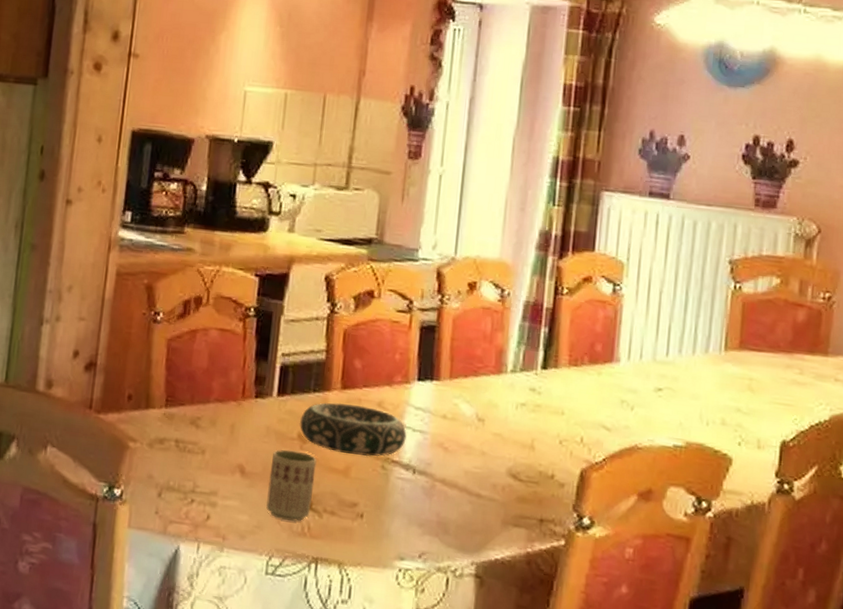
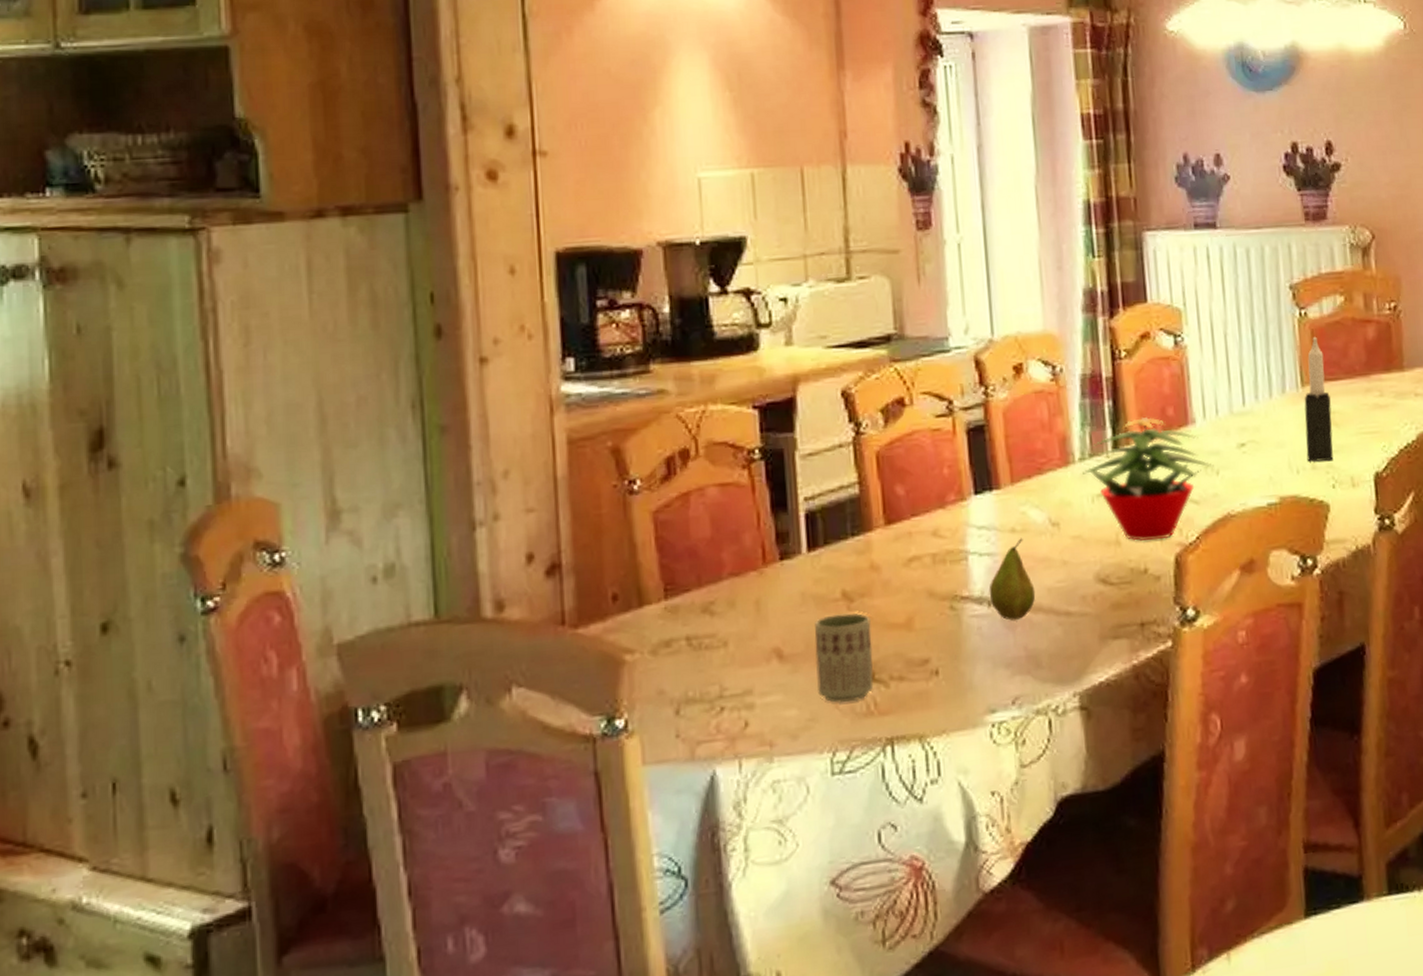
decorative bowl: present [300,402,407,457] -> none [841,539,973,604]
fruit: none [415,424,455,490] -> present [989,538,1036,621]
potted flower: none [512,348,630,454] -> present [1083,417,1214,541]
candle: none [718,309,751,421] -> present [1304,336,1333,462]

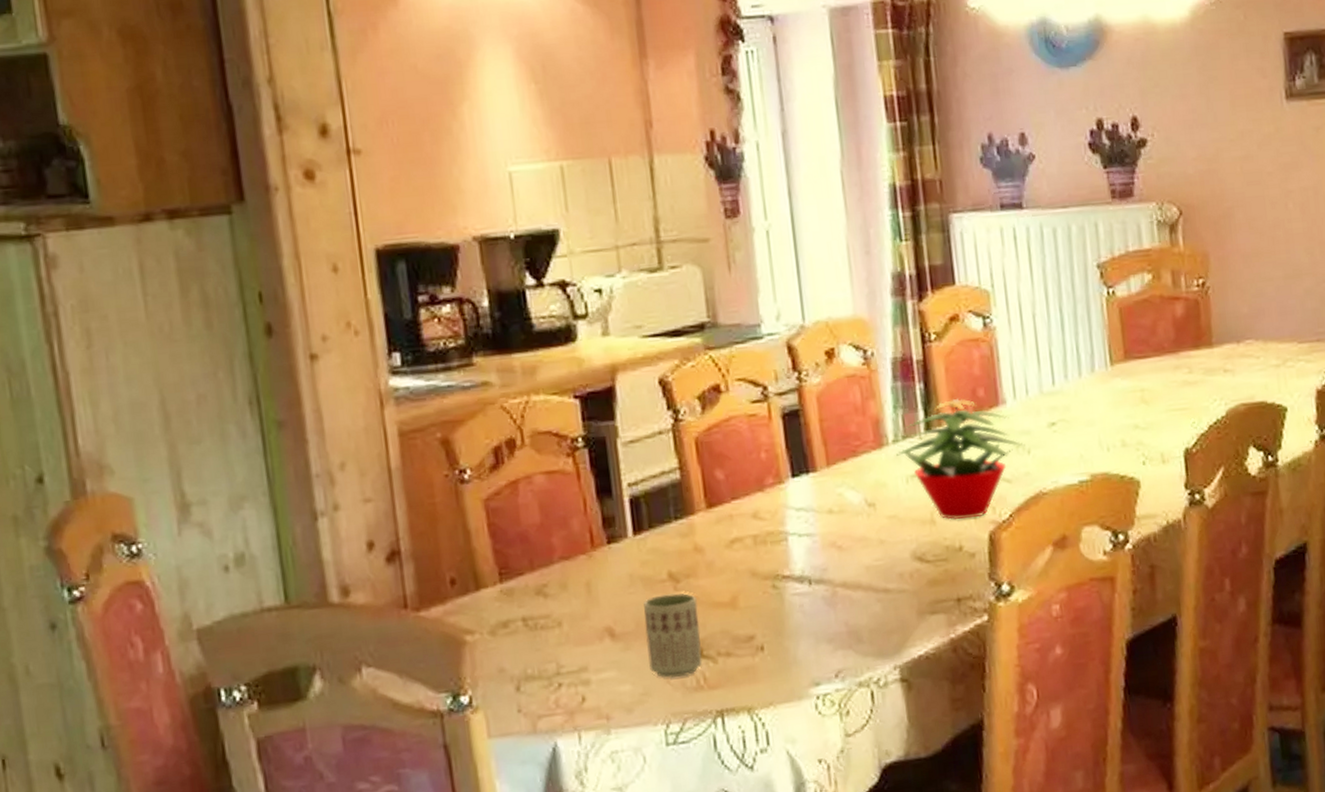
fruit: present [989,538,1036,621] -> none [809,518,855,598]
candle: present [1304,336,1333,462] -> none [1113,315,1143,440]

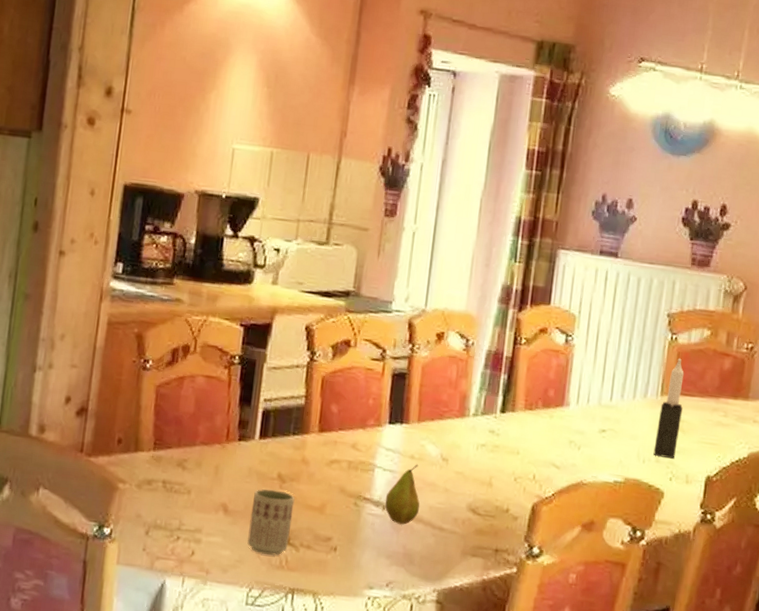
fruit: none [809,518,855,598] -> present [385,464,420,525]
potted flower: present [896,398,1025,520] -> none [474,393,577,490]
candle: none [1113,315,1143,440] -> present [653,358,684,459]

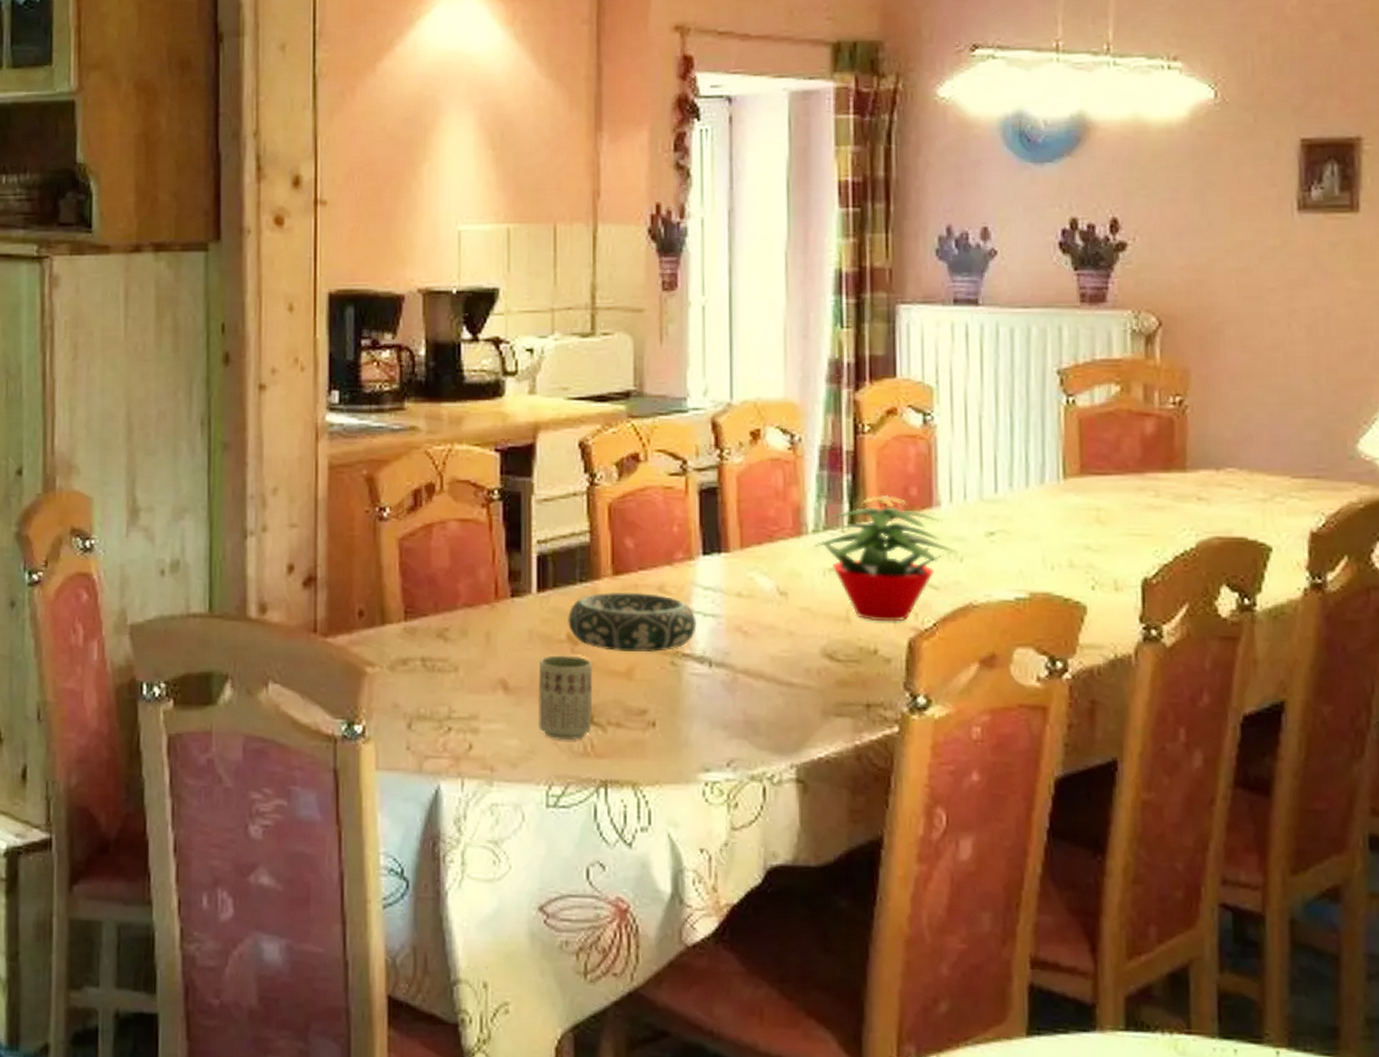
decorative bowl: none [279,444,378,495] -> present [568,591,697,653]
fruit: present [385,464,420,525] -> none [711,603,758,684]
potted flower: none [474,393,577,490] -> present [815,495,958,622]
candle: present [653,358,684,459] -> none [1064,426,1097,561]

